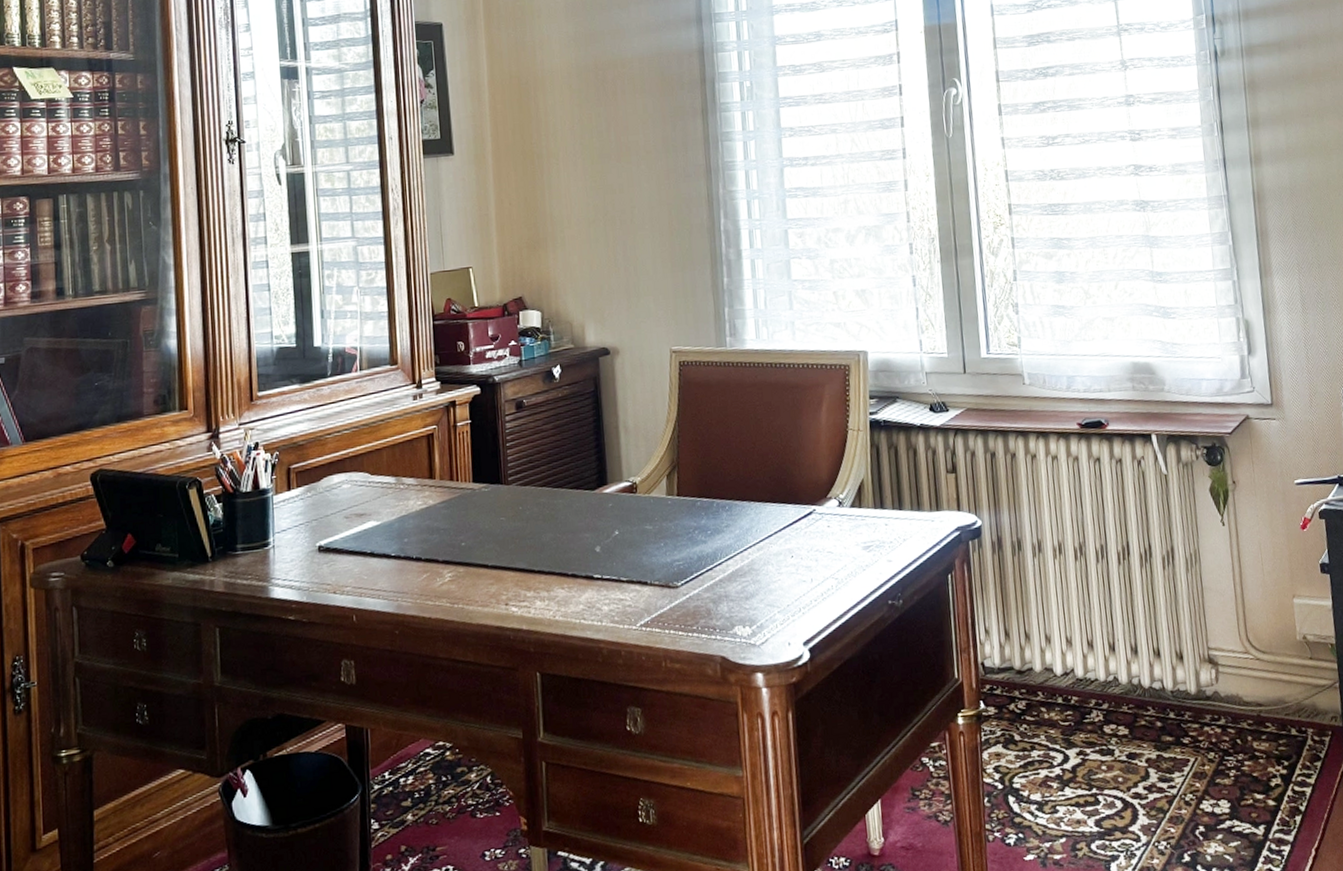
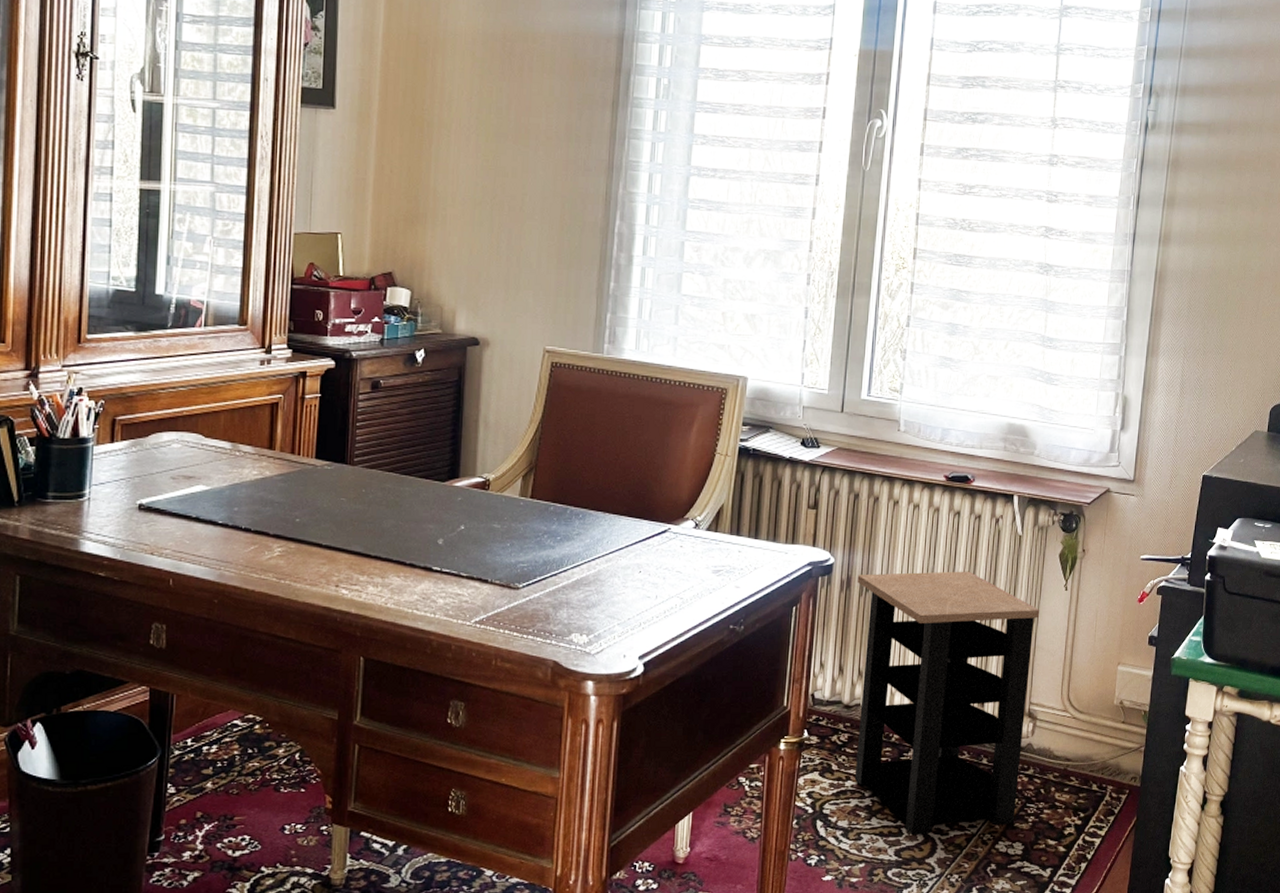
side table: none [1007,517,1215,803] -> present [854,571,1040,835]

